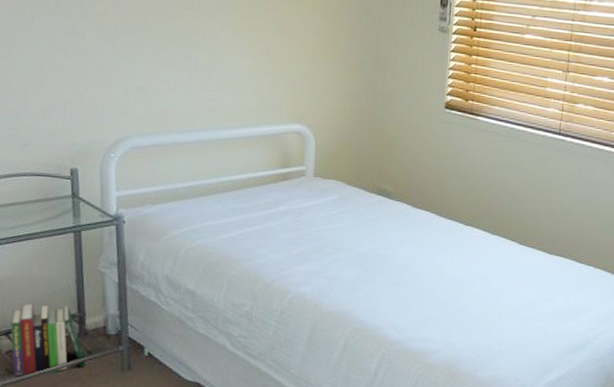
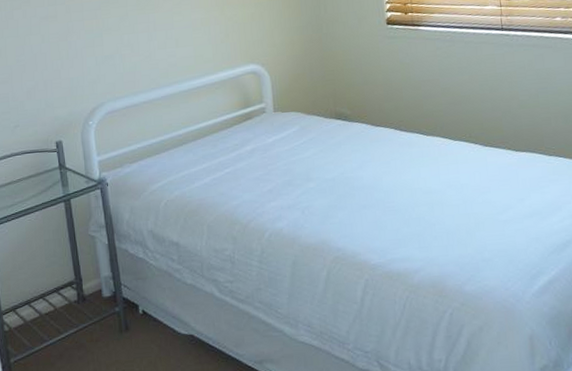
books: present [11,303,86,378] -> none [16,274,87,353]

